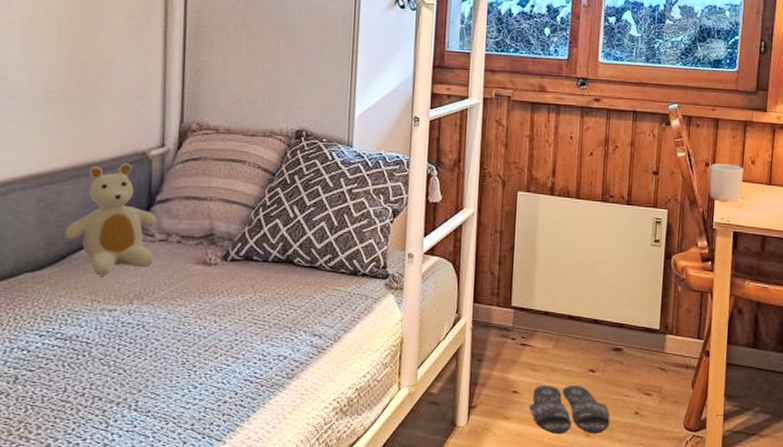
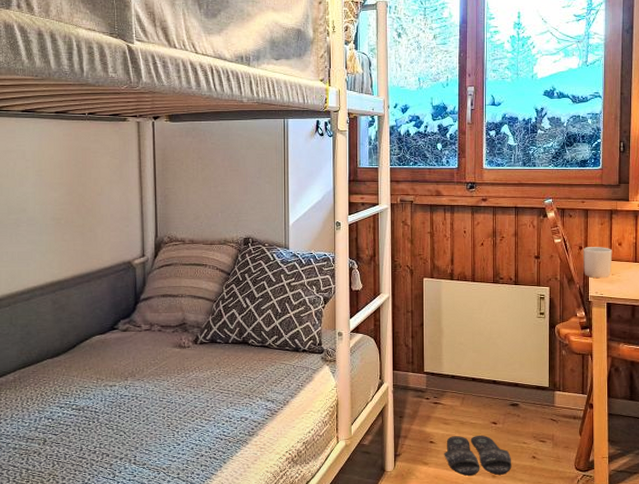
stuffed bear: present [65,163,157,276] -> none [74,271,142,359]

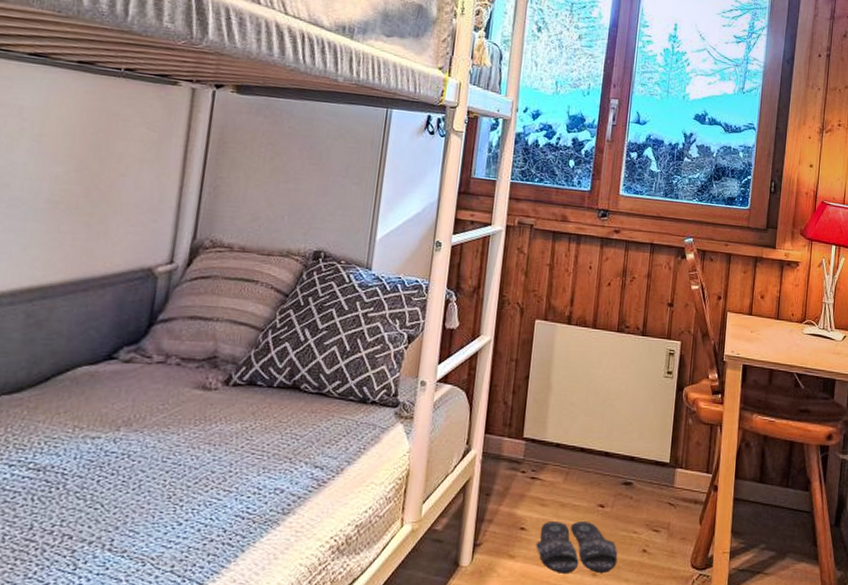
mug: present [583,247,613,279] -> none [720,297,754,336]

